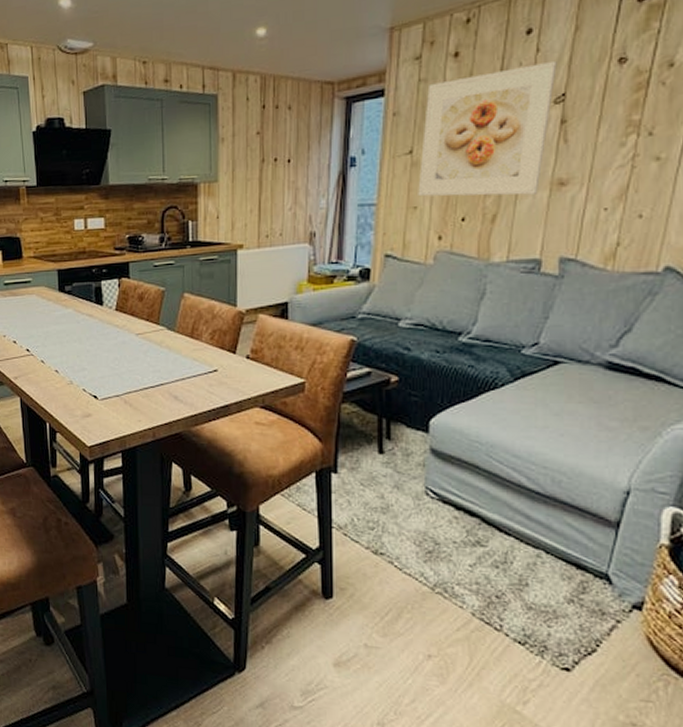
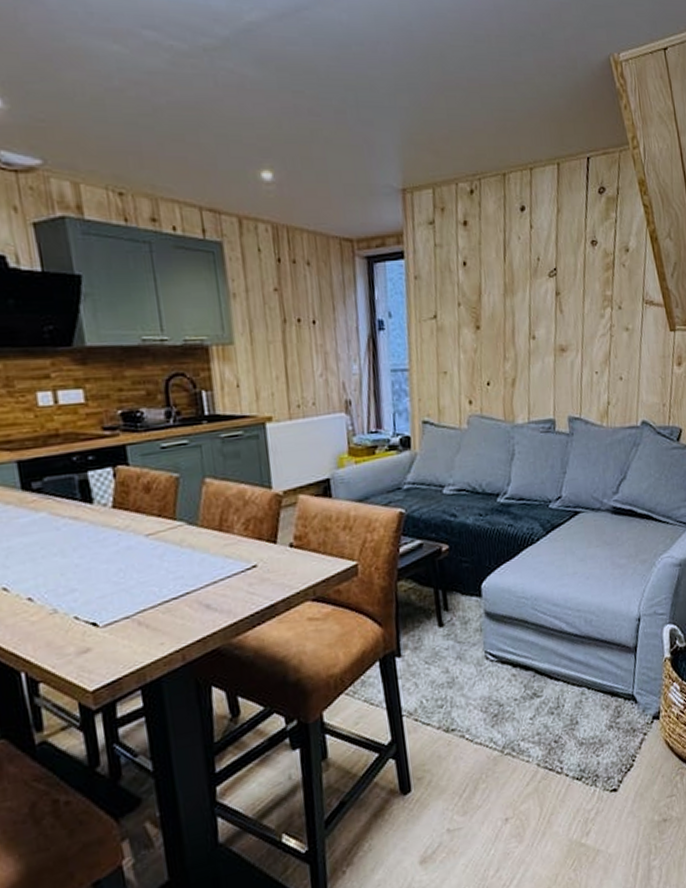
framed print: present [418,60,557,197] -> none [443,237,548,362]

